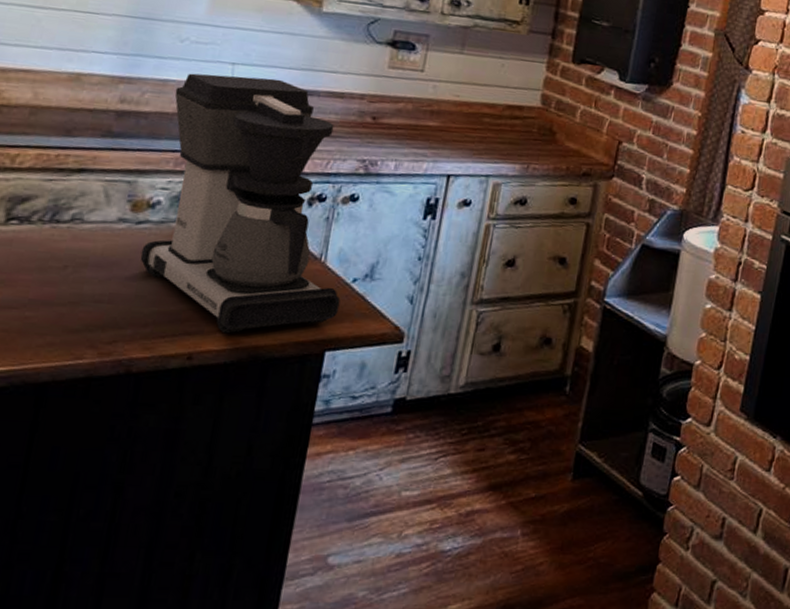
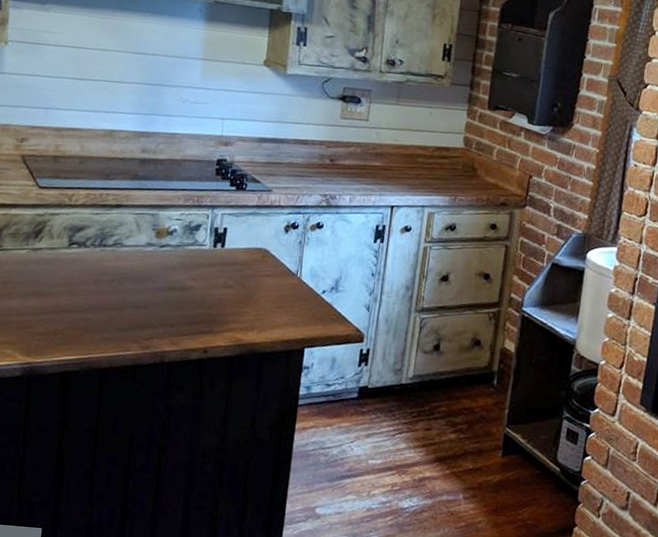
coffee maker: present [140,73,341,334] -> none [164,127,314,333]

